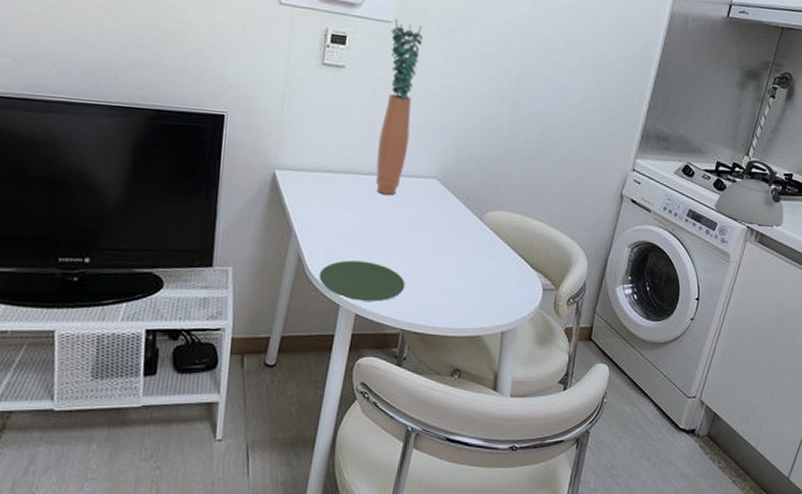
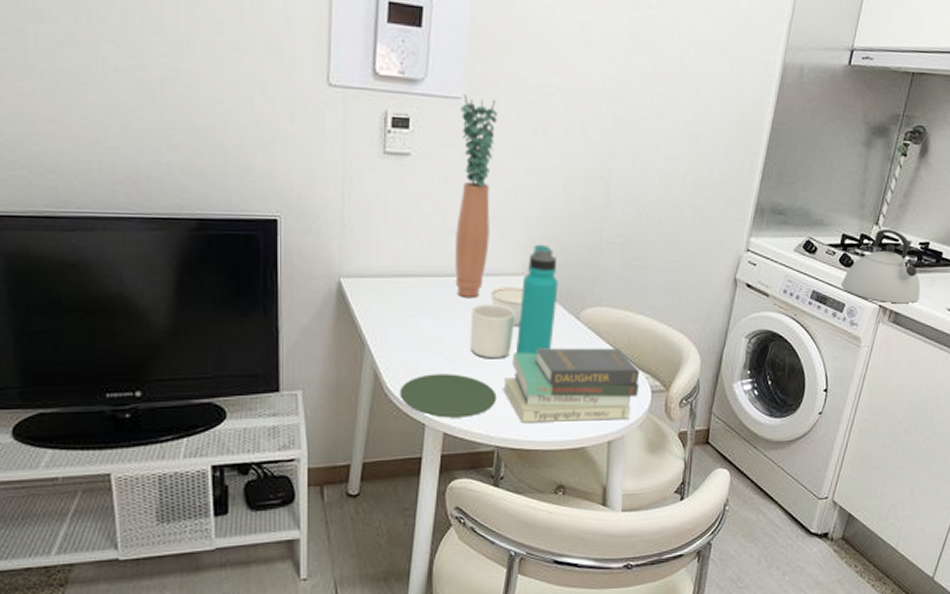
mug: none [384,201,427,251] -> present [470,304,516,359]
bowl: none [405,187,435,223] -> present [490,286,523,326]
books: none [411,243,534,313] -> present [503,348,640,422]
water bottle: none [425,152,467,249] -> present [516,244,559,354]

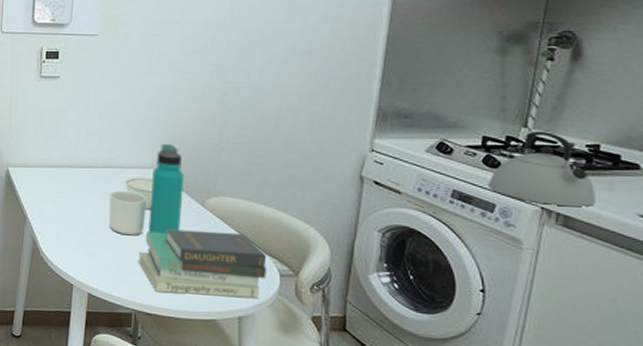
plate: present [399,374,497,418] -> none [52,244,133,283]
vase: present [455,94,497,297] -> none [95,32,127,185]

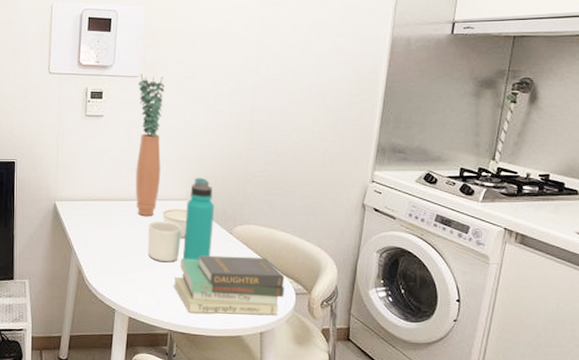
vase: none [95,32,127,185] -> present [136,74,164,216]
kettle: present [488,132,596,208] -> none [464,164,546,228]

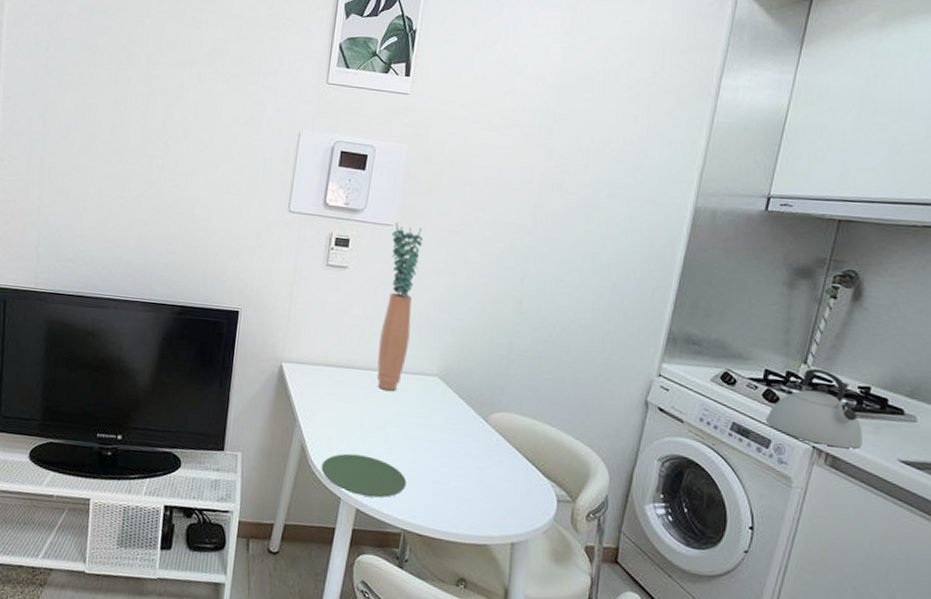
plate: none [96,272,169,306] -> present [321,453,407,498]
mug: present [147,221,182,263] -> none [385,397,429,449]
bowl: present [162,208,187,238] -> none [406,384,436,421]
books: present [174,255,285,315] -> none [413,443,546,524]
water bottle: present [183,177,215,260] -> none [427,350,470,449]
kettle: none [464,164,546,228] -> present [766,369,863,449]

